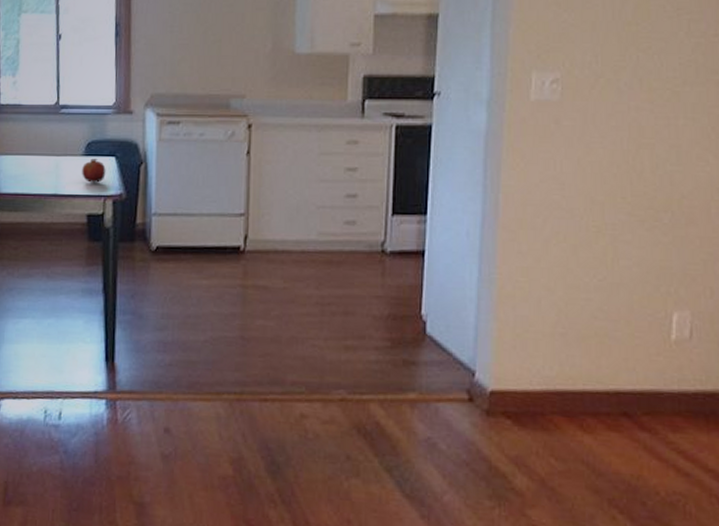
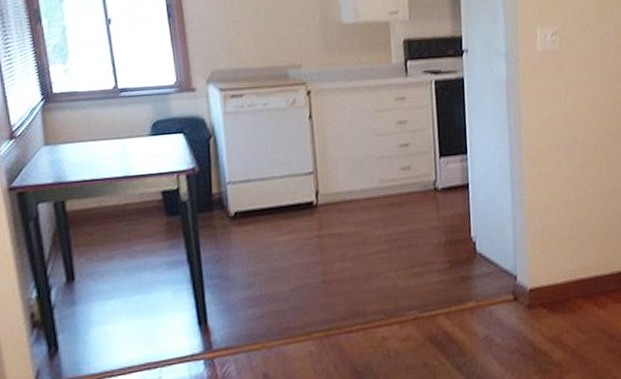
fruit: present [82,158,106,183] -> none [150,137,176,161]

